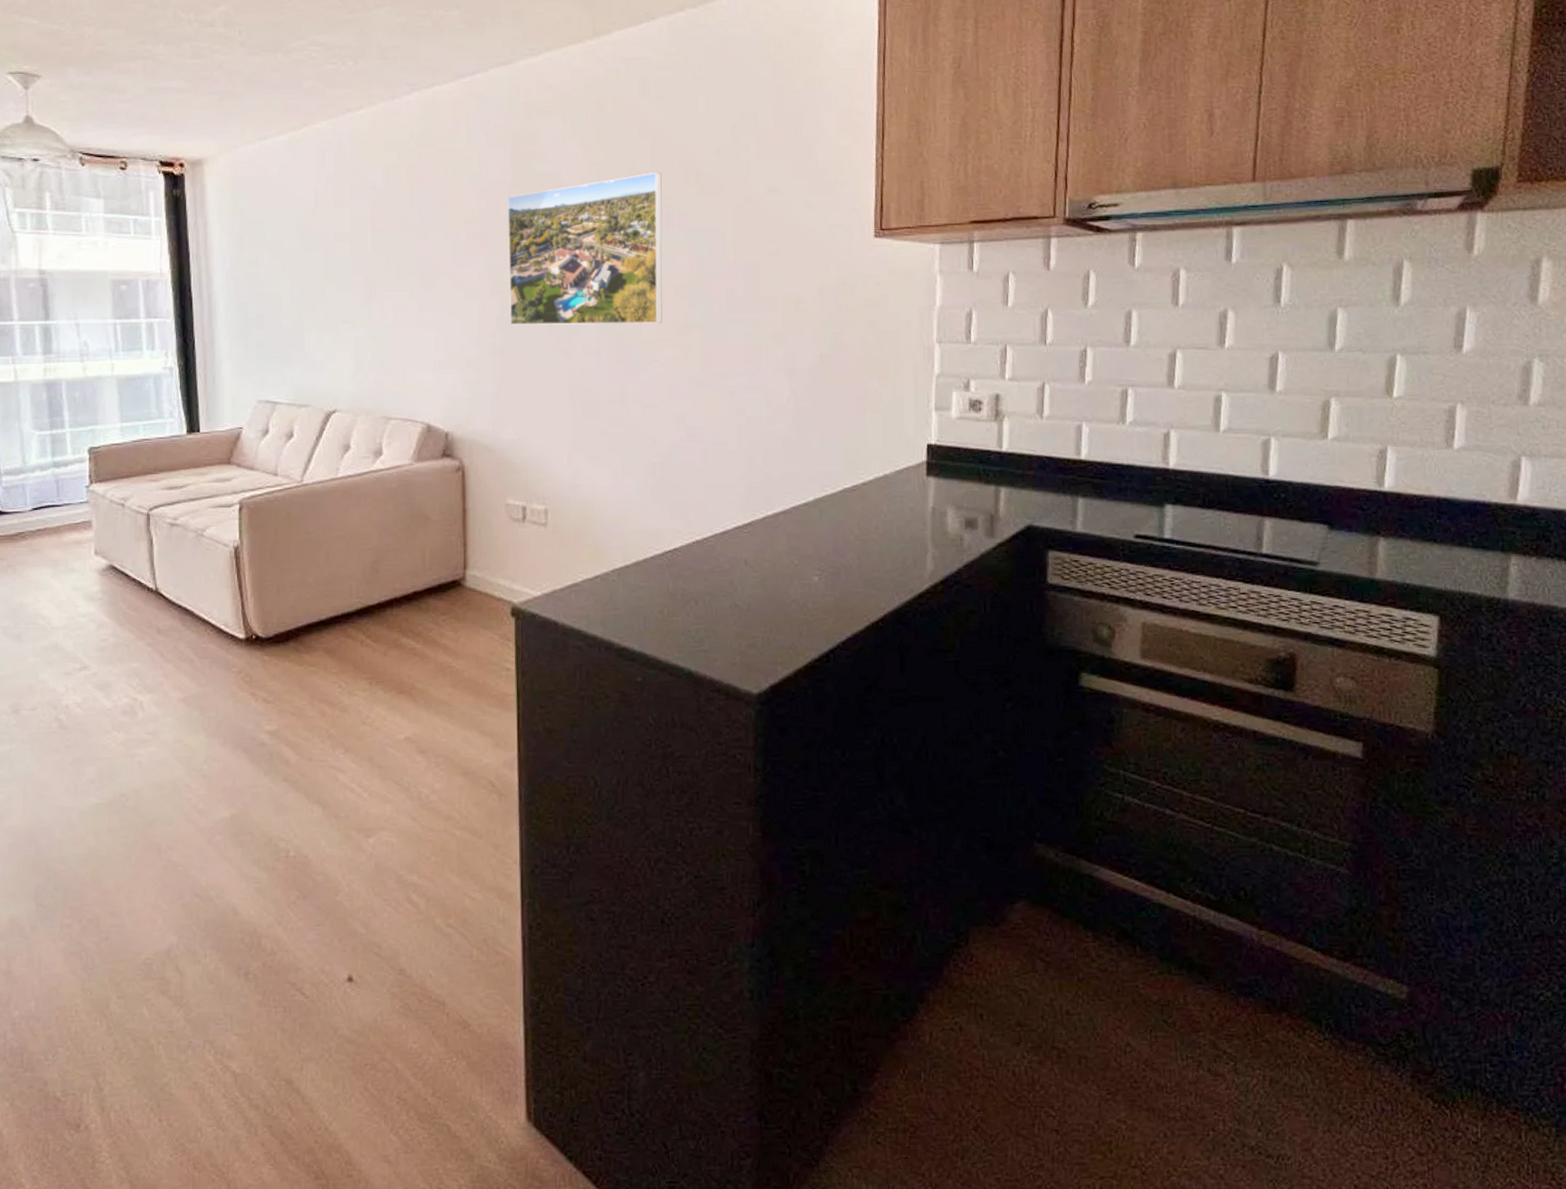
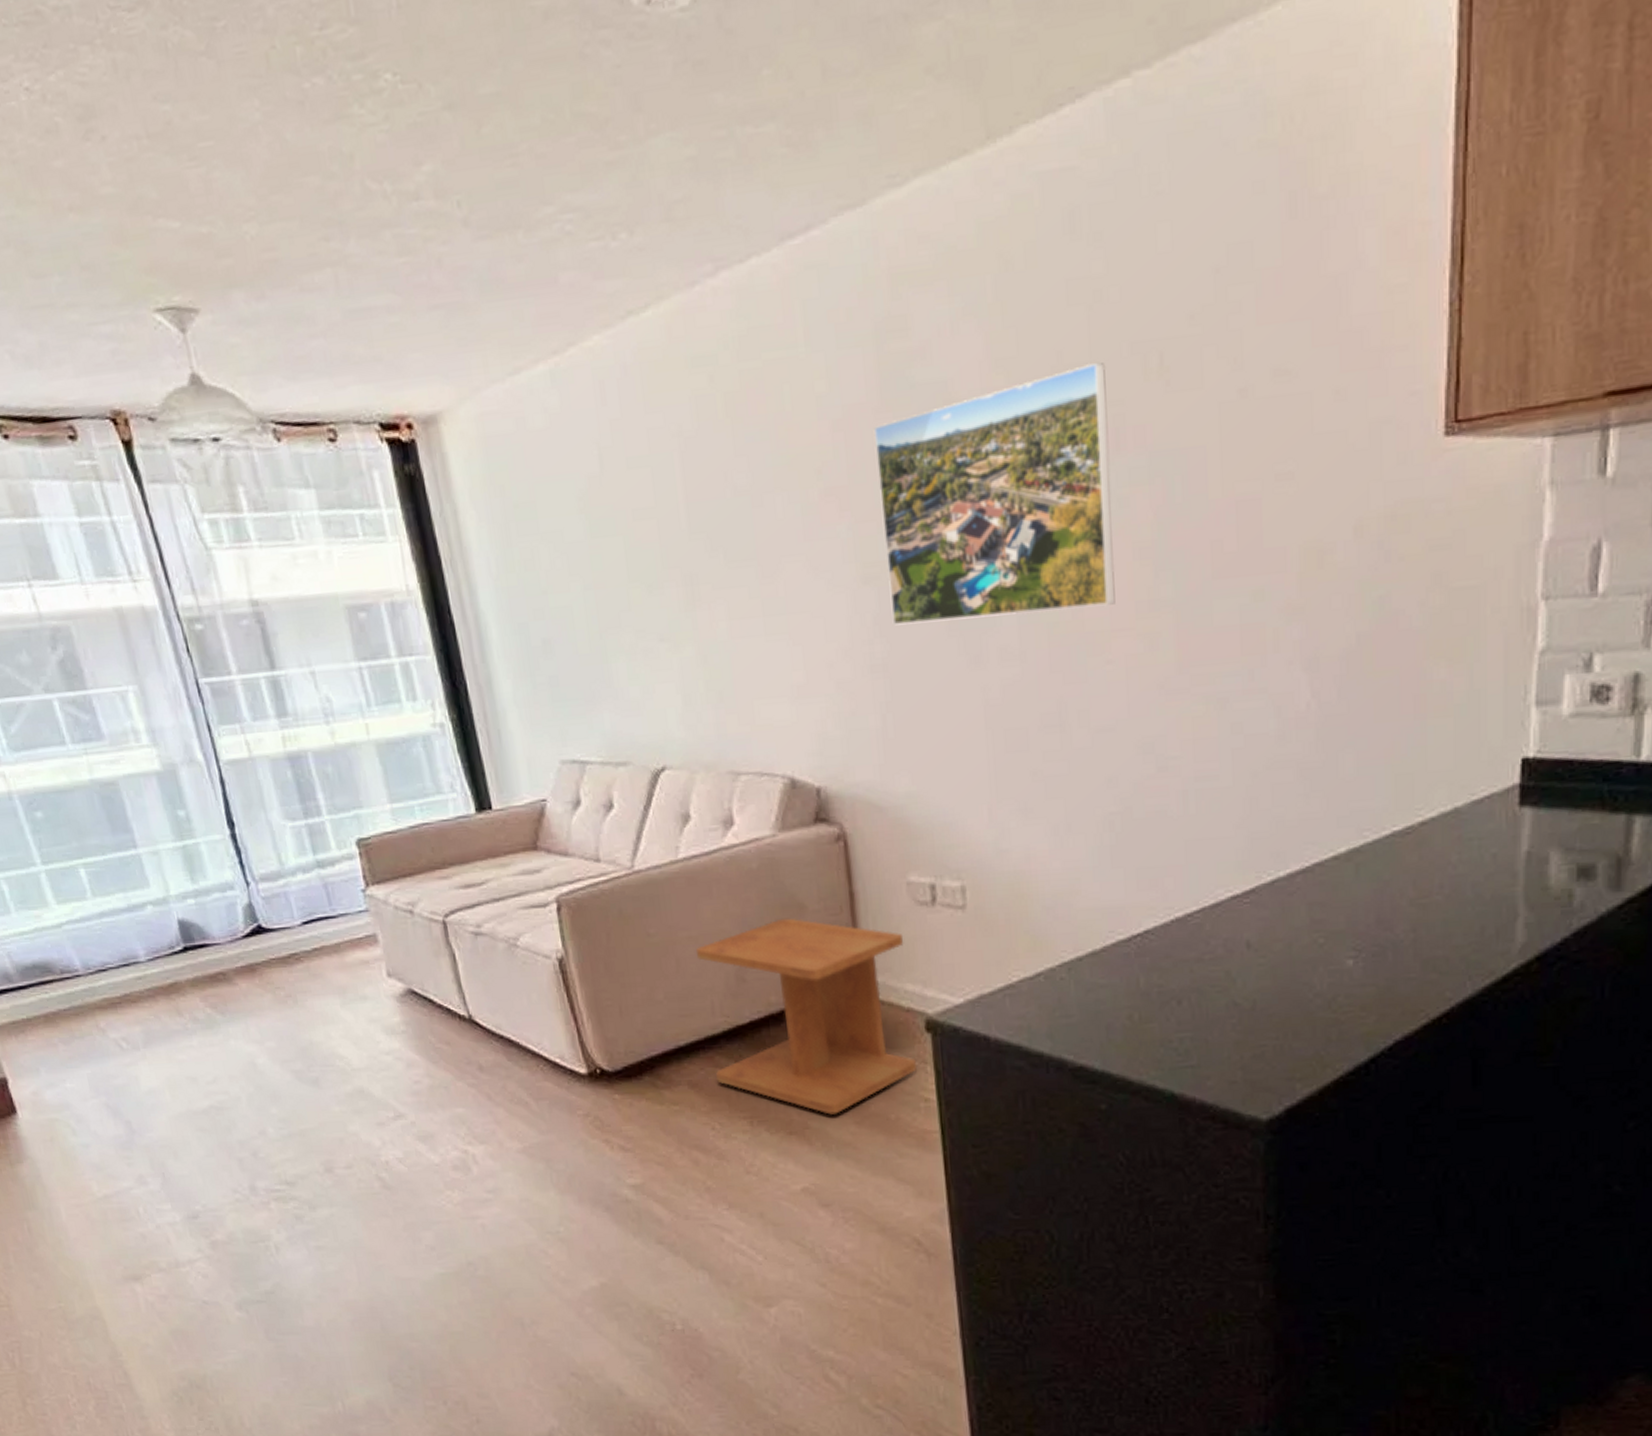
side table: none [342,525,502,678] -> present [695,918,916,1115]

